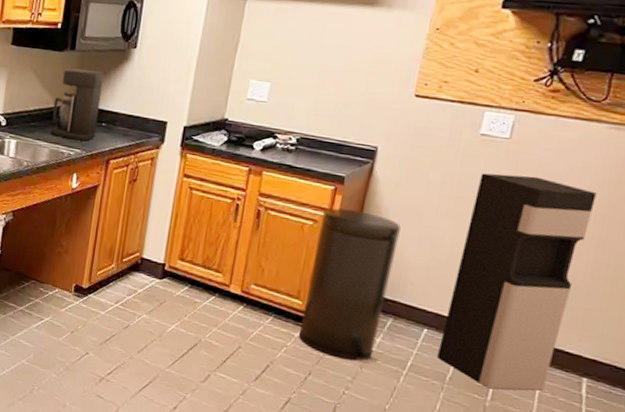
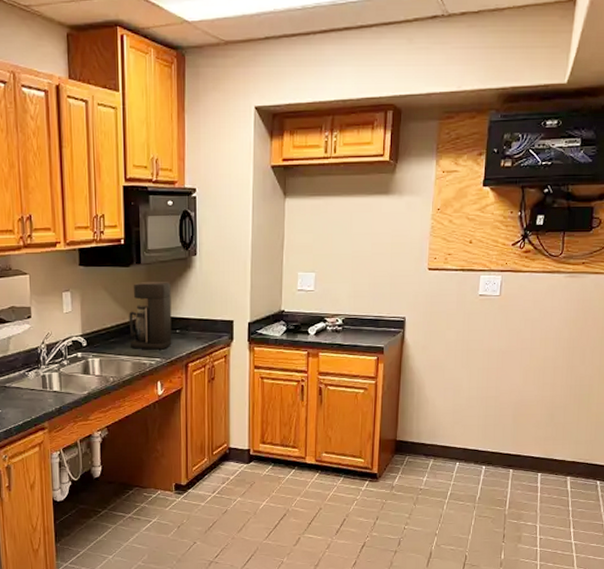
pedal bin: present [298,208,401,363] -> none [364,374,430,501]
water cooler: present [437,173,597,391] -> none [468,324,563,500]

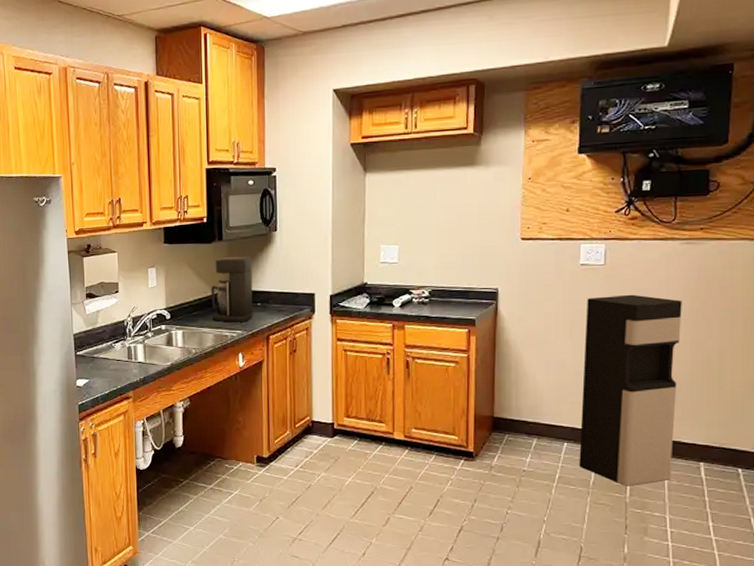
water cooler: none [468,324,563,500] -> present [579,294,682,486]

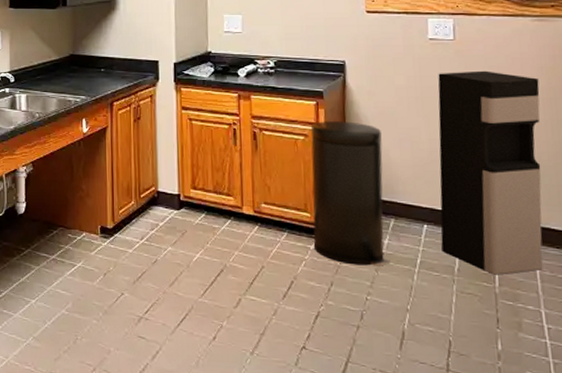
coffee maker: present [211,256,253,323] -> none [55,22,97,88]
pedal bin: none [459,348,531,483] -> present [310,121,391,266]

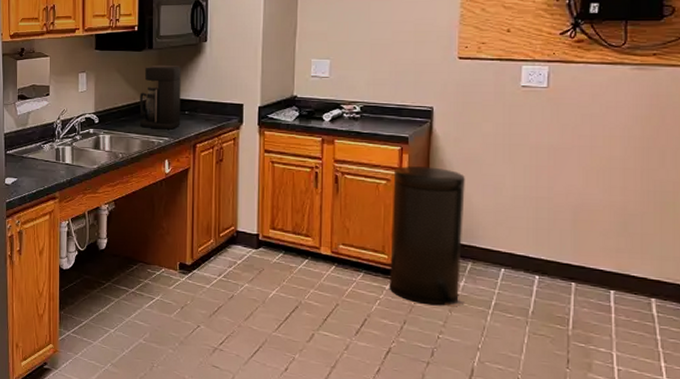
coffee maker: none [55,22,97,88] -> present [139,64,181,130]
water cooler: present [438,70,543,275] -> none [517,119,632,319]

